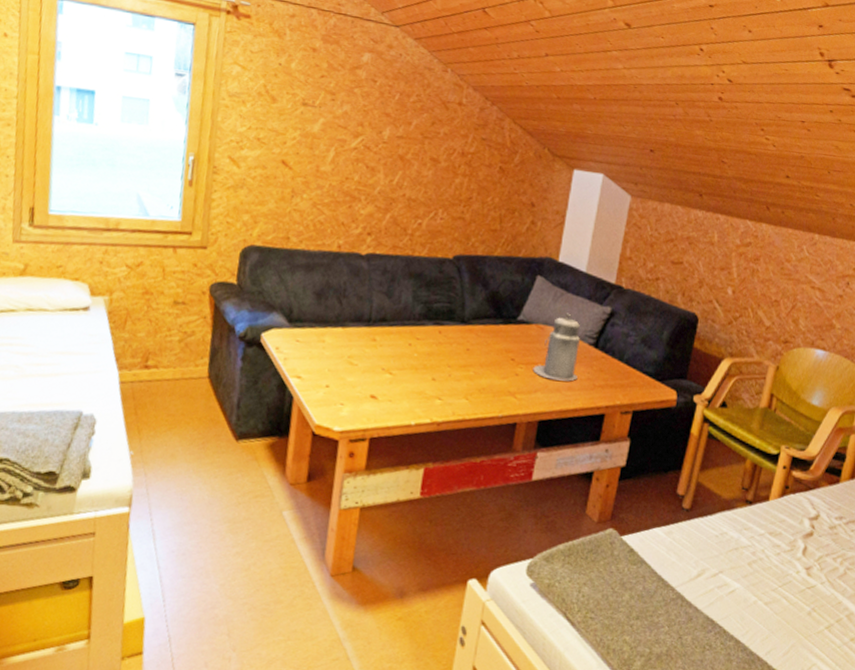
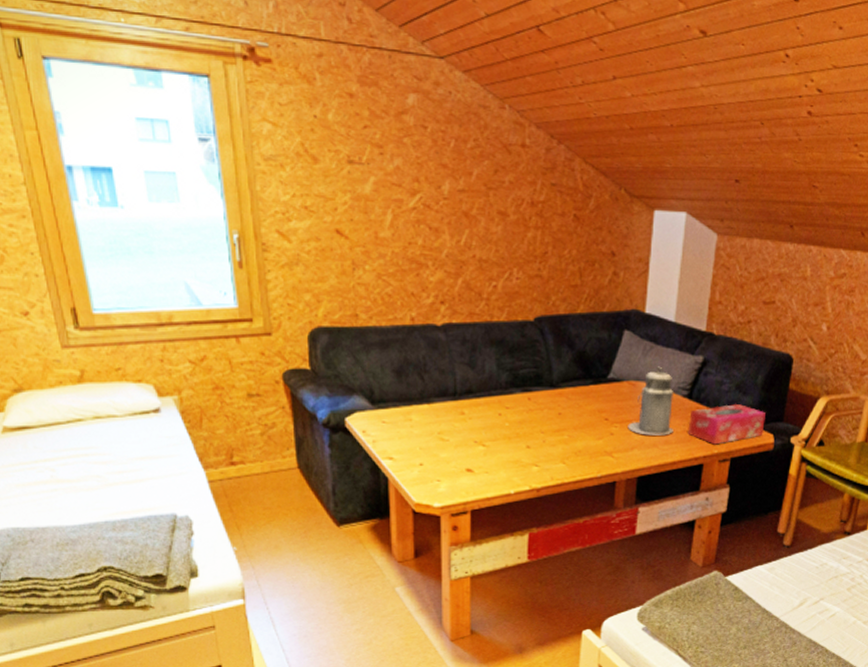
tissue box: none [591,357,669,396] -> present [688,404,765,445]

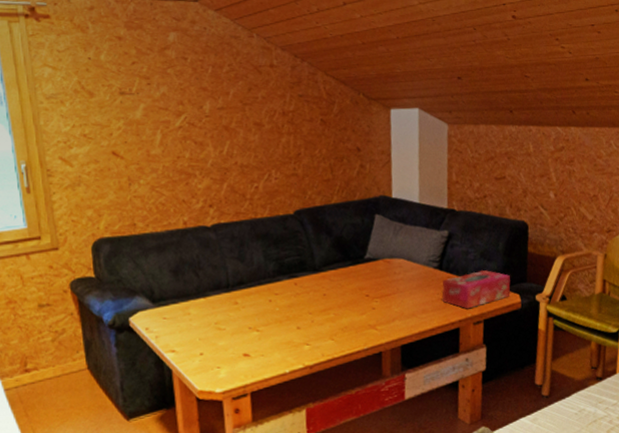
canister: present [628,366,673,435] -> none [387,243,429,307]

